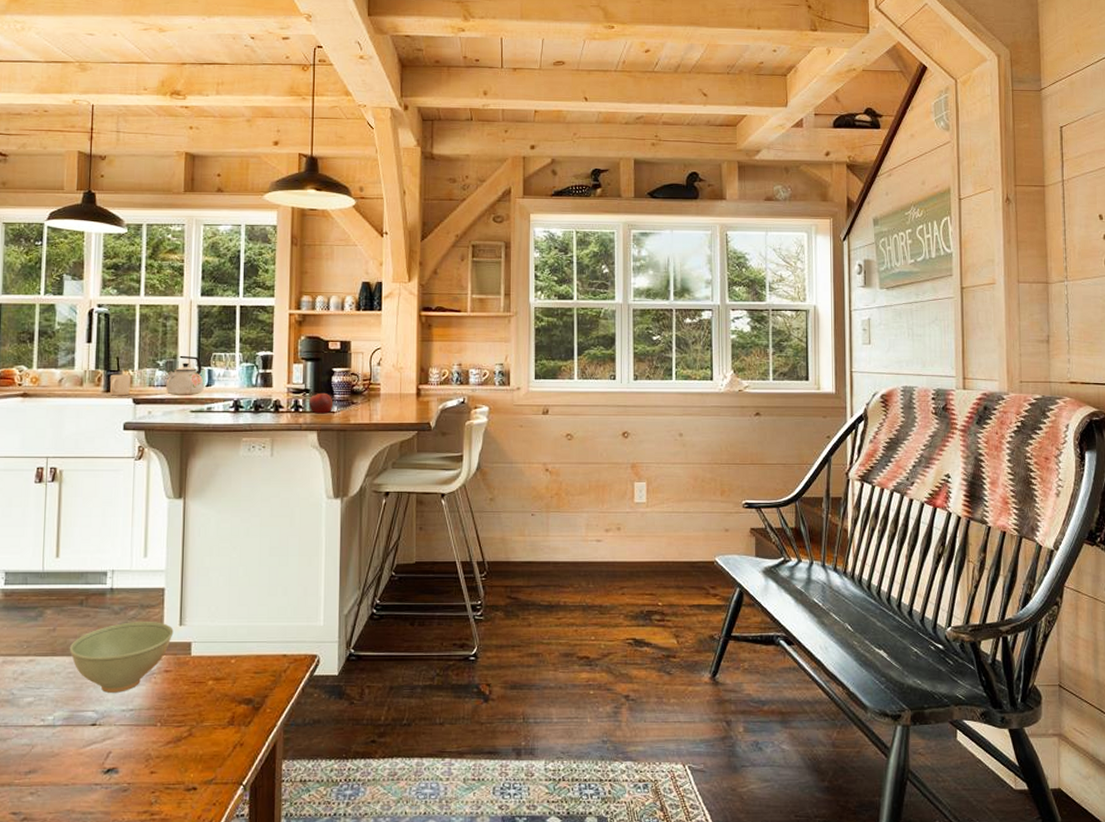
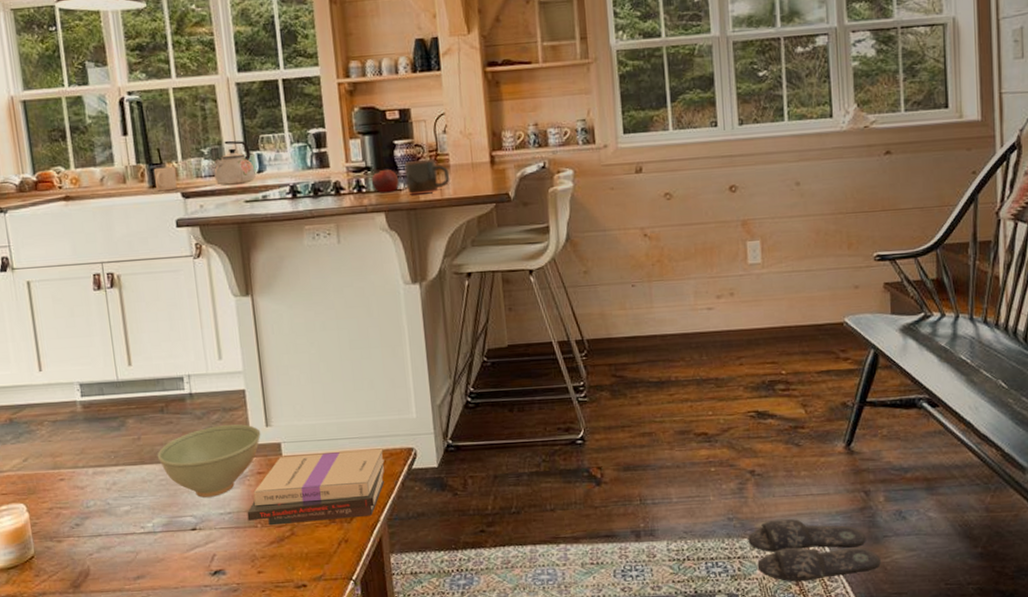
books: none [148,653,289,725] -> present [247,448,385,526]
mug: none [339,386,379,418] -> present [404,158,450,195]
slippers: none [619,744,738,807] -> present [748,518,881,582]

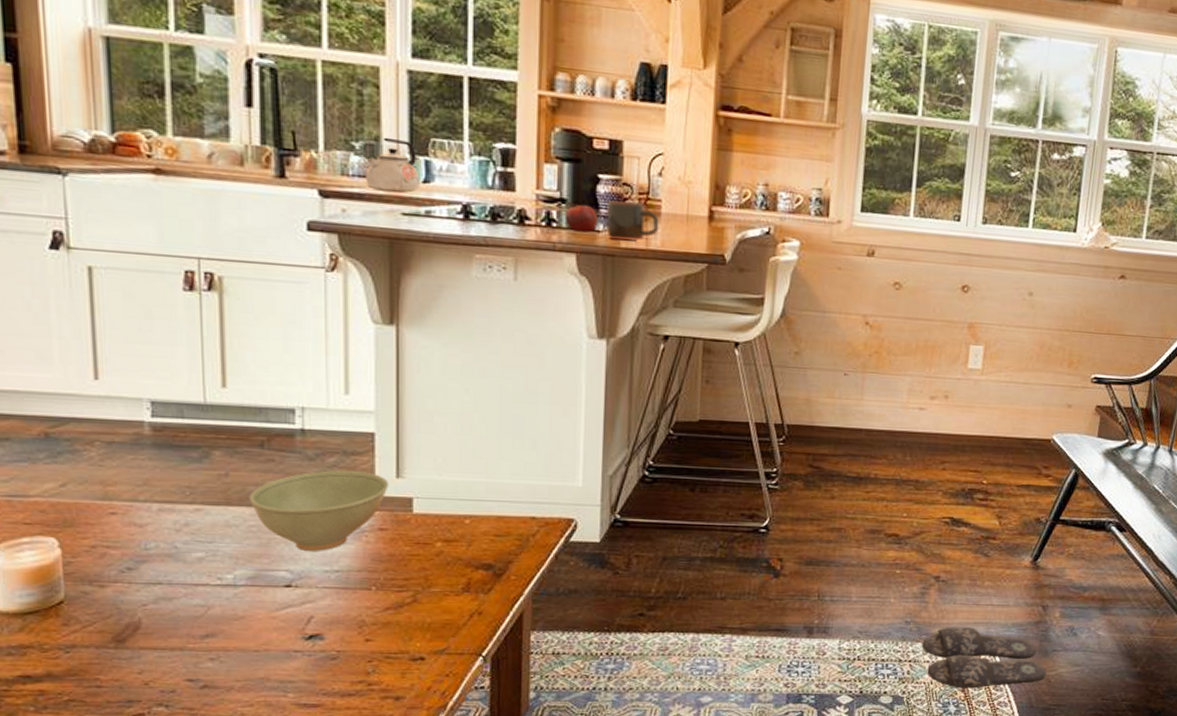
mug: present [154,166,178,192] -> none [285,154,314,186]
books: present [247,448,385,526] -> none [360,513,538,590]

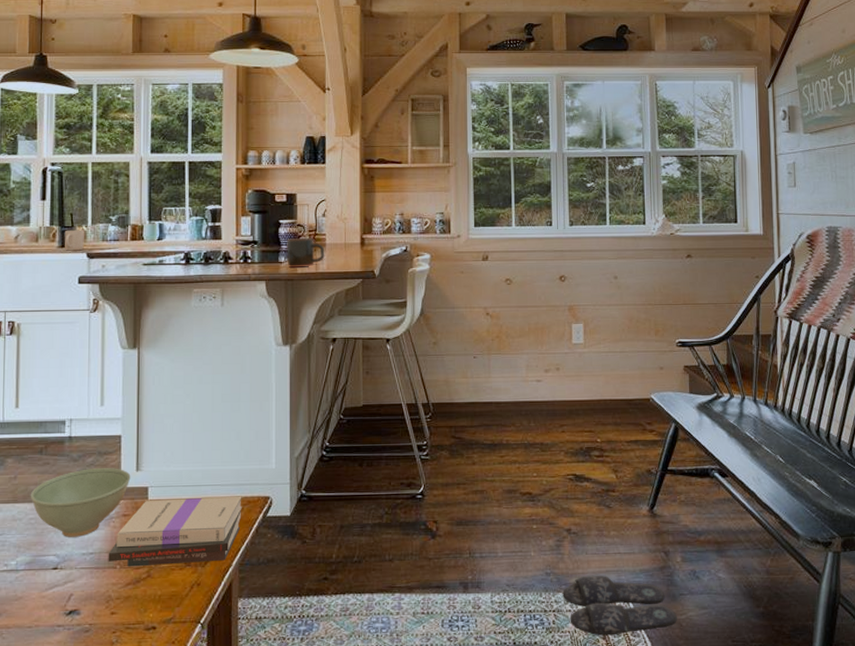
mug: none [285,154,314,186] -> present [65,230,84,251]
books: none [360,513,538,590] -> present [108,496,242,567]
kettle: present [365,137,420,194] -> none [119,210,155,250]
fruit: present [564,204,599,233] -> none [256,243,281,264]

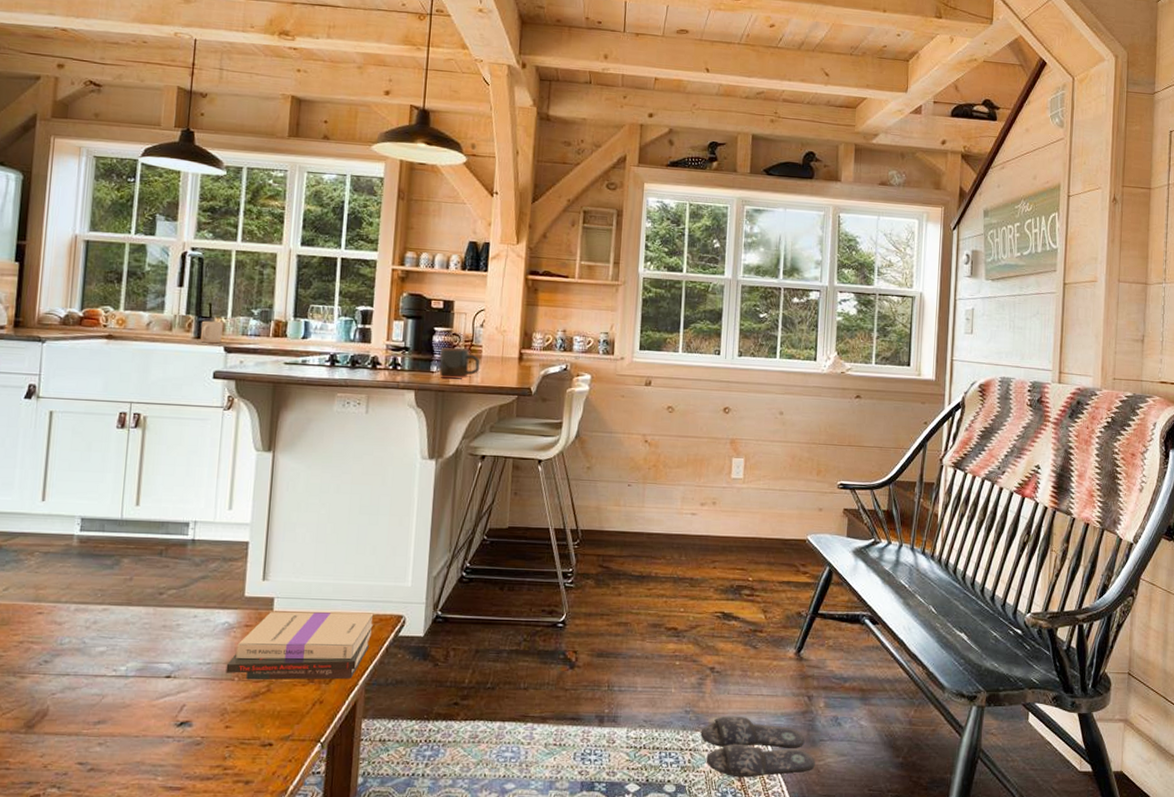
bowl: present [30,468,131,537] -> none [145,574,256,645]

